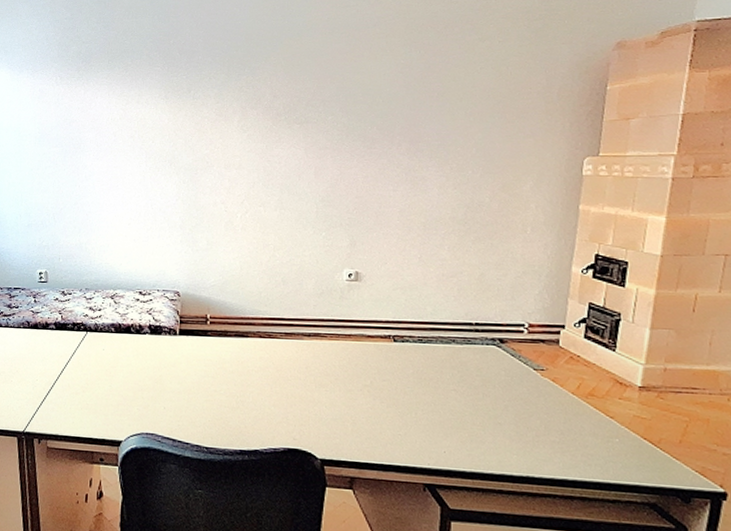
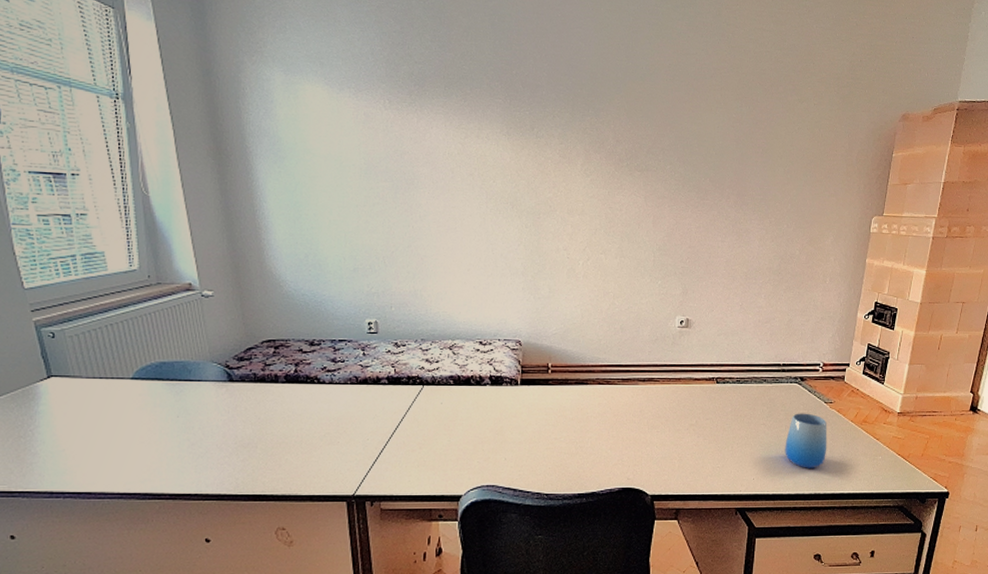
cup: none [483,380,541,446] -> present [785,413,828,468]

